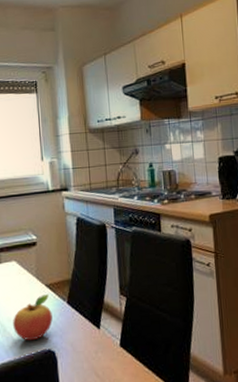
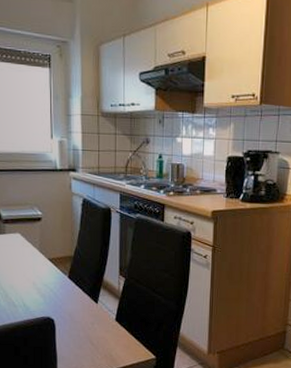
fruit: present [13,294,53,341] -> none [15,267,53,308]

